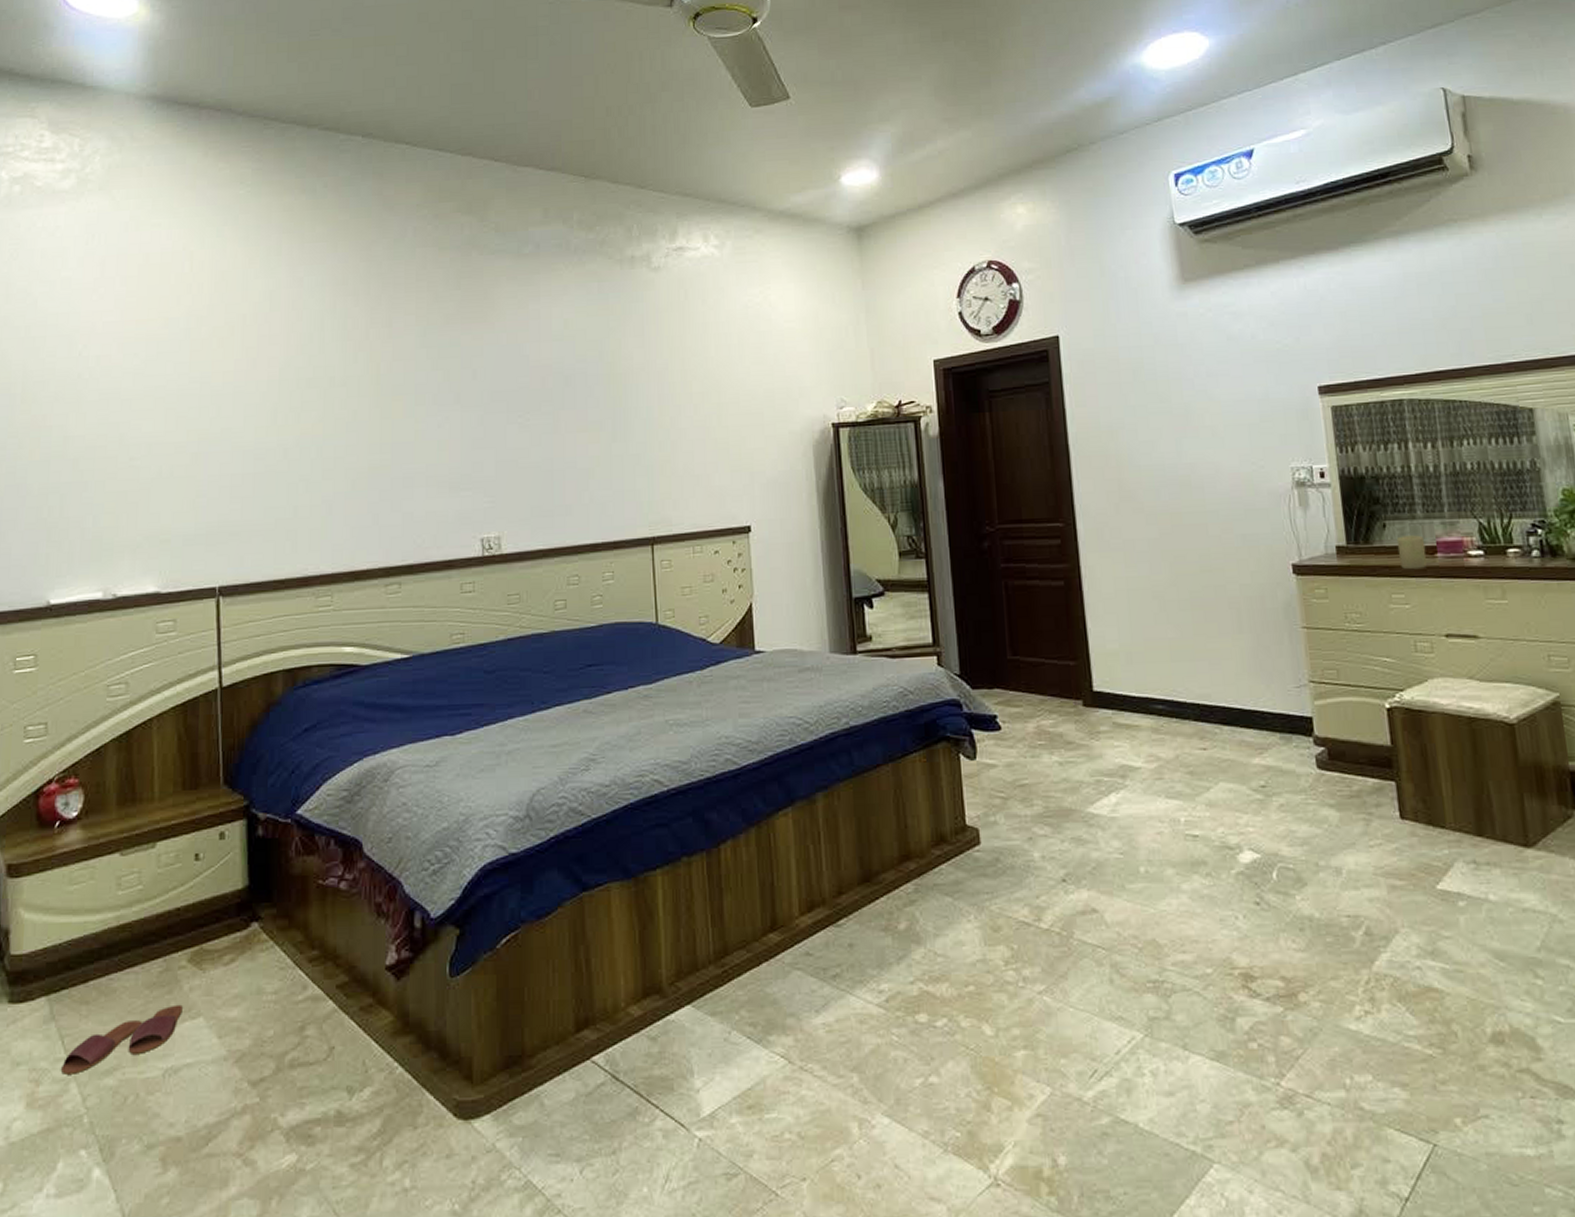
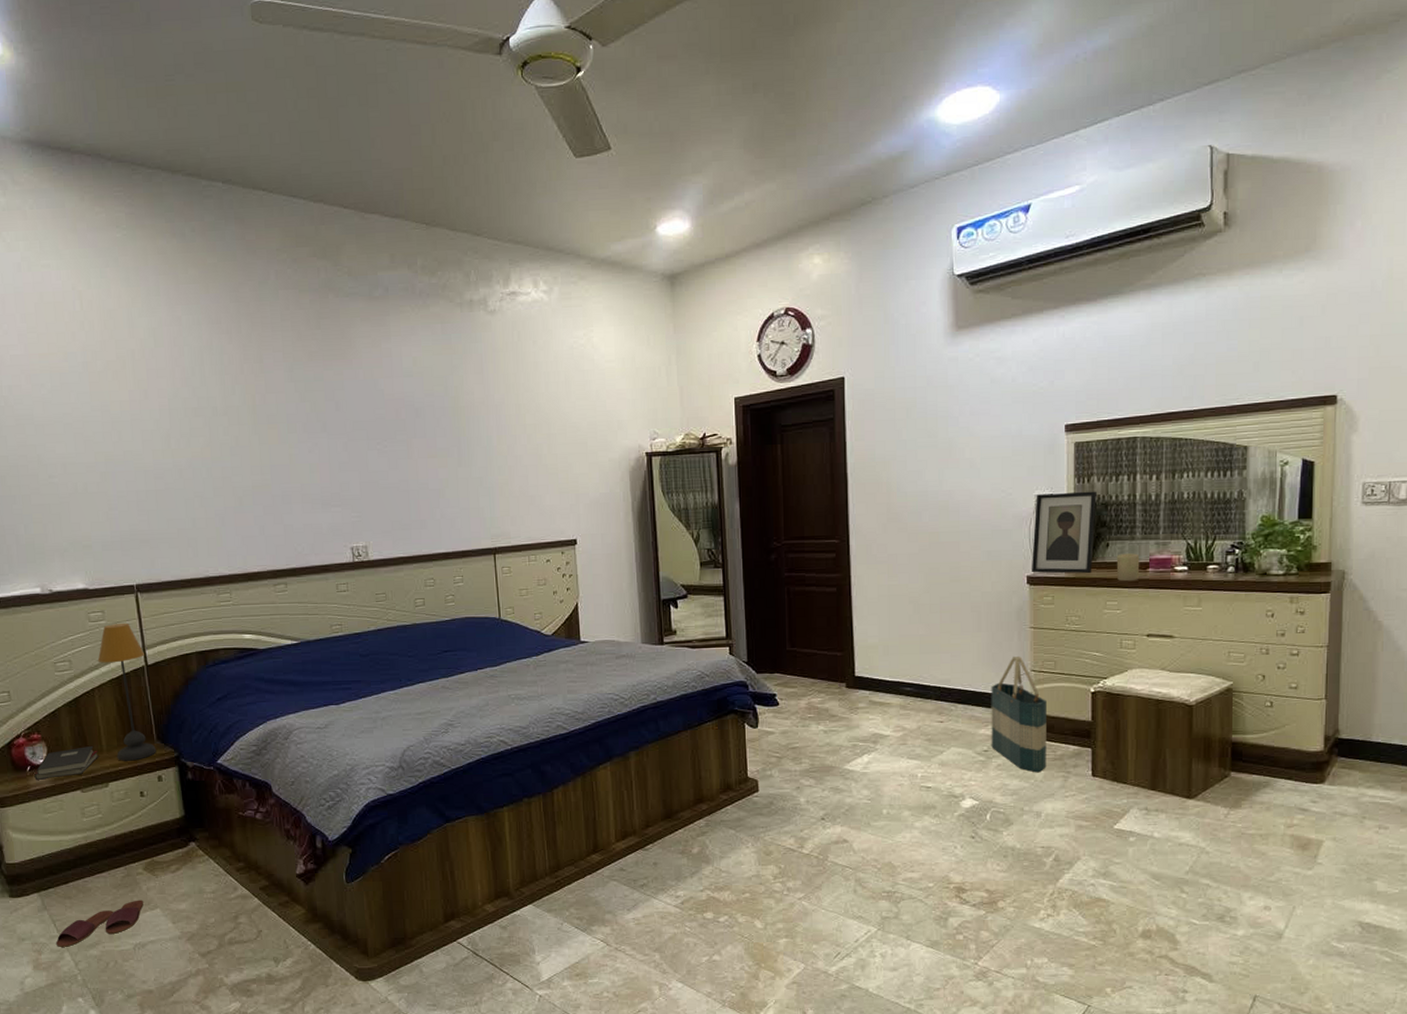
hardback book: none [63,792,149,839] -> present [34,745,99,780]
table lamp: none [161,634,221,813] -> present [97,622,156,761]
tote bag: none [1261,664,1342,815] -> present [991,657,1047,773]
picture frame: none [1292,462,1370,561] -> present [1031,491,1098,574]

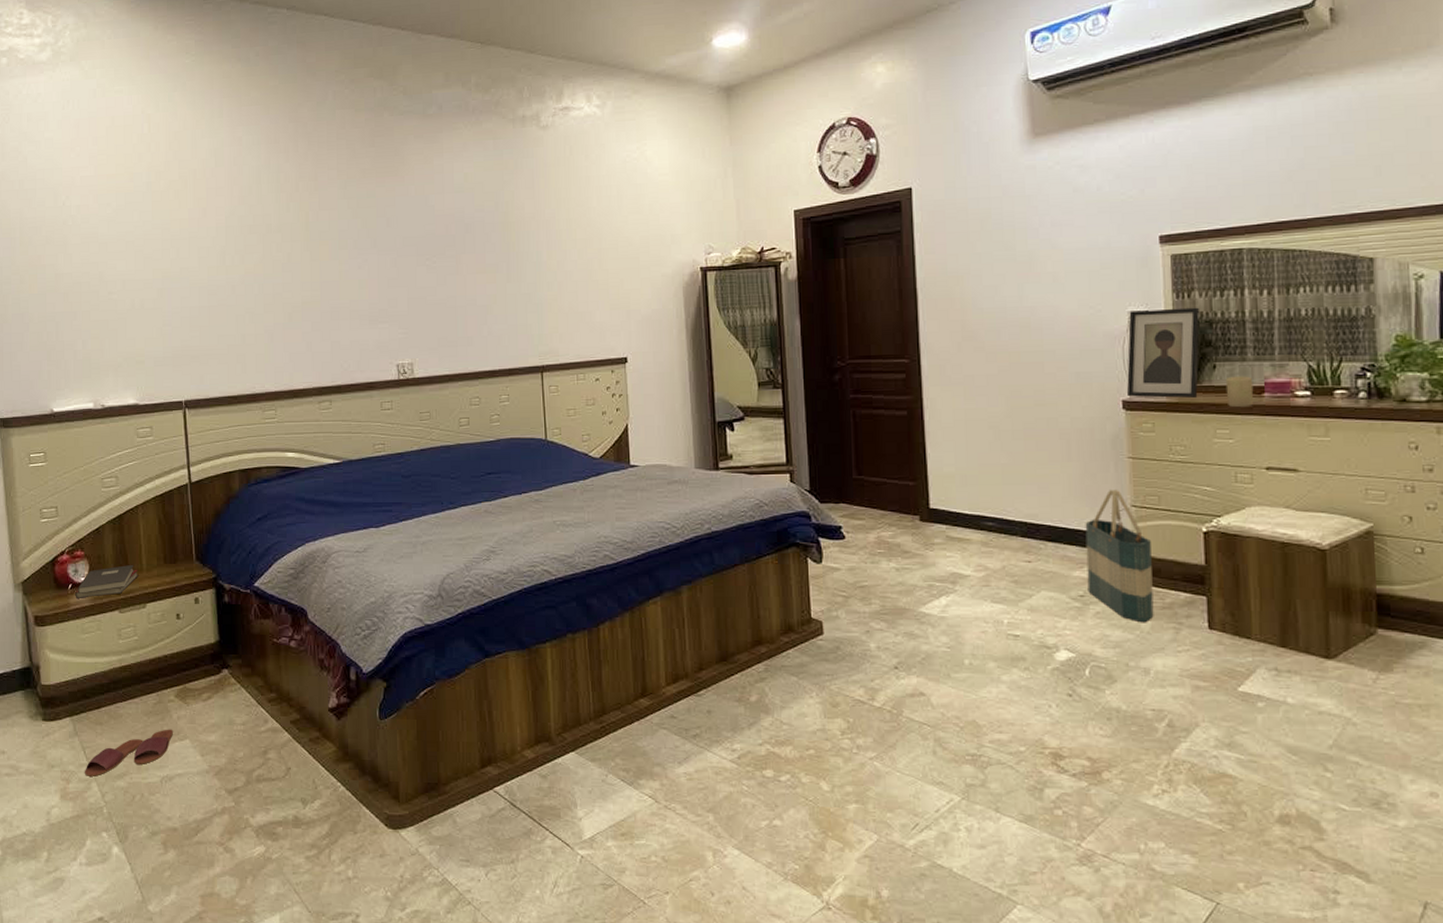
table lamp: present [97,622,156,761] -> none [143,439,195,581]

